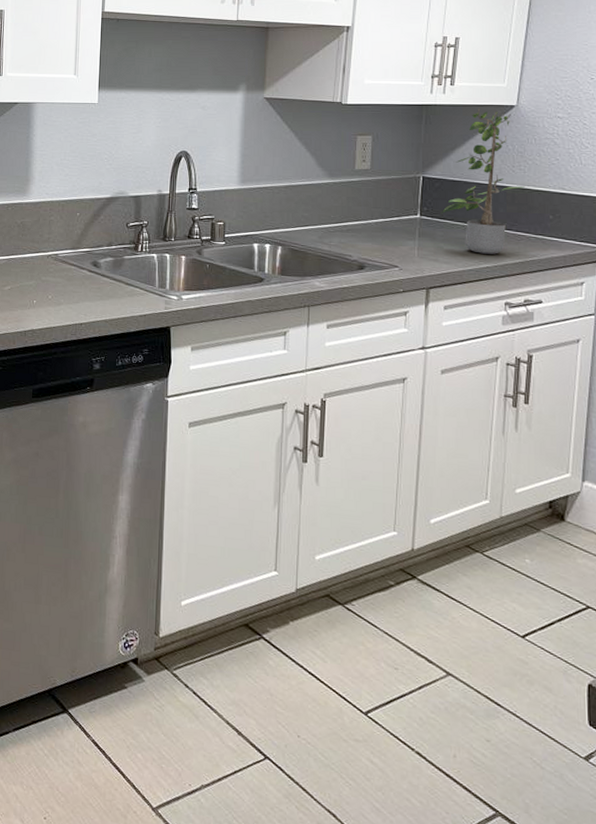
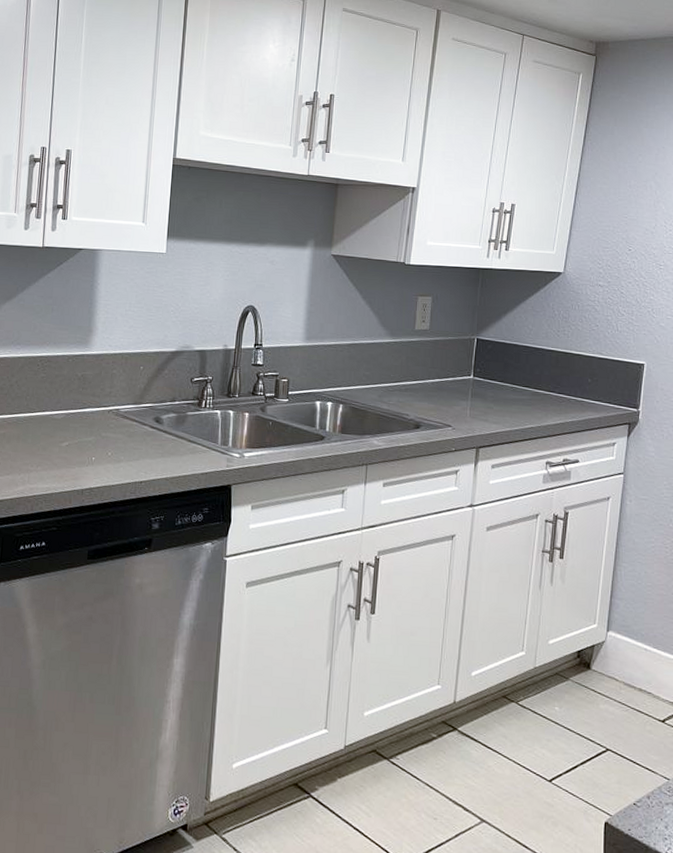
potted plant: present [441,108,525,254] -> none [492,274,568,415]

